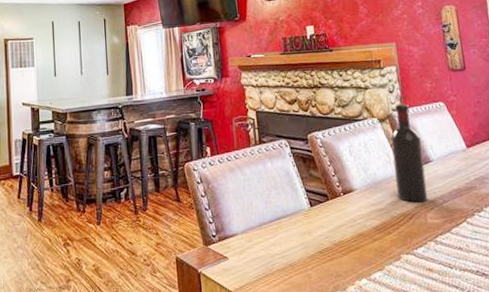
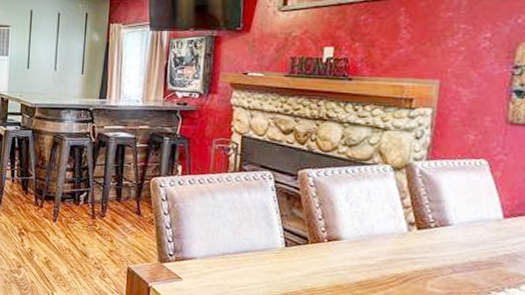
wine bottle: present [391,104,428,203] -> none [395,153,443,268]

